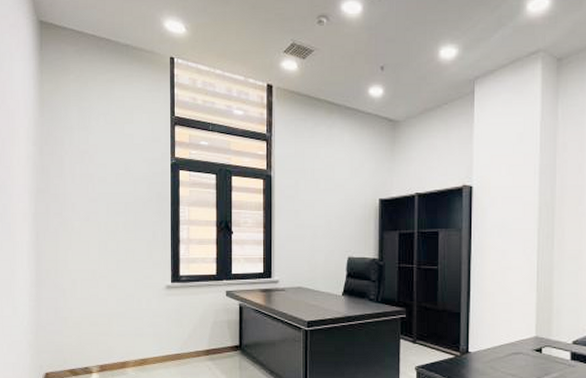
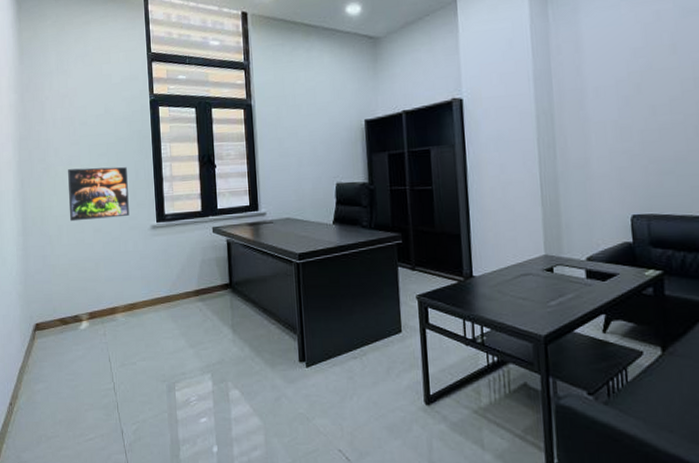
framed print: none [84,225,145,276] -> present [68,167,129,222]

